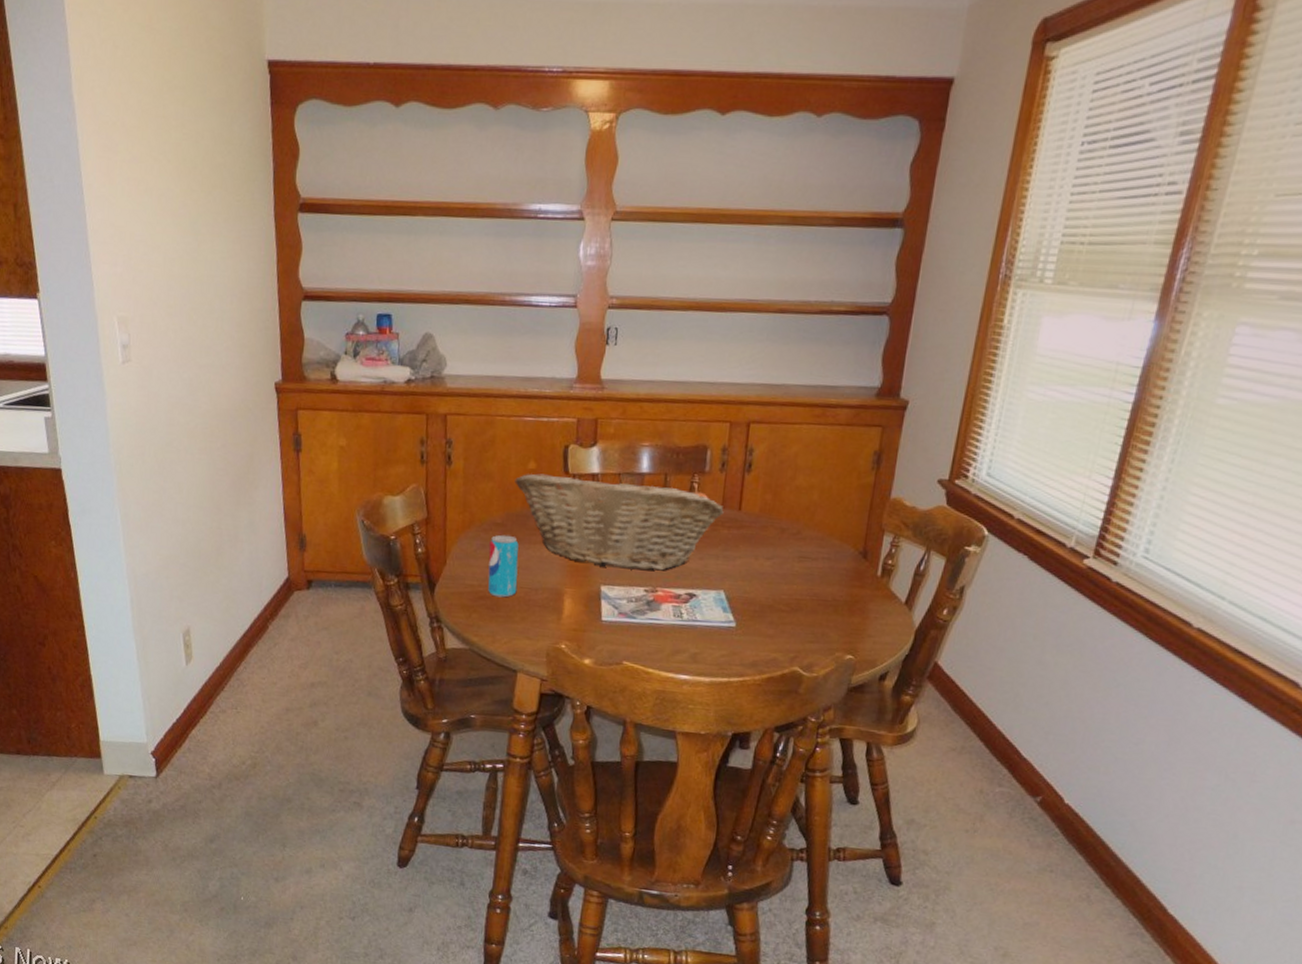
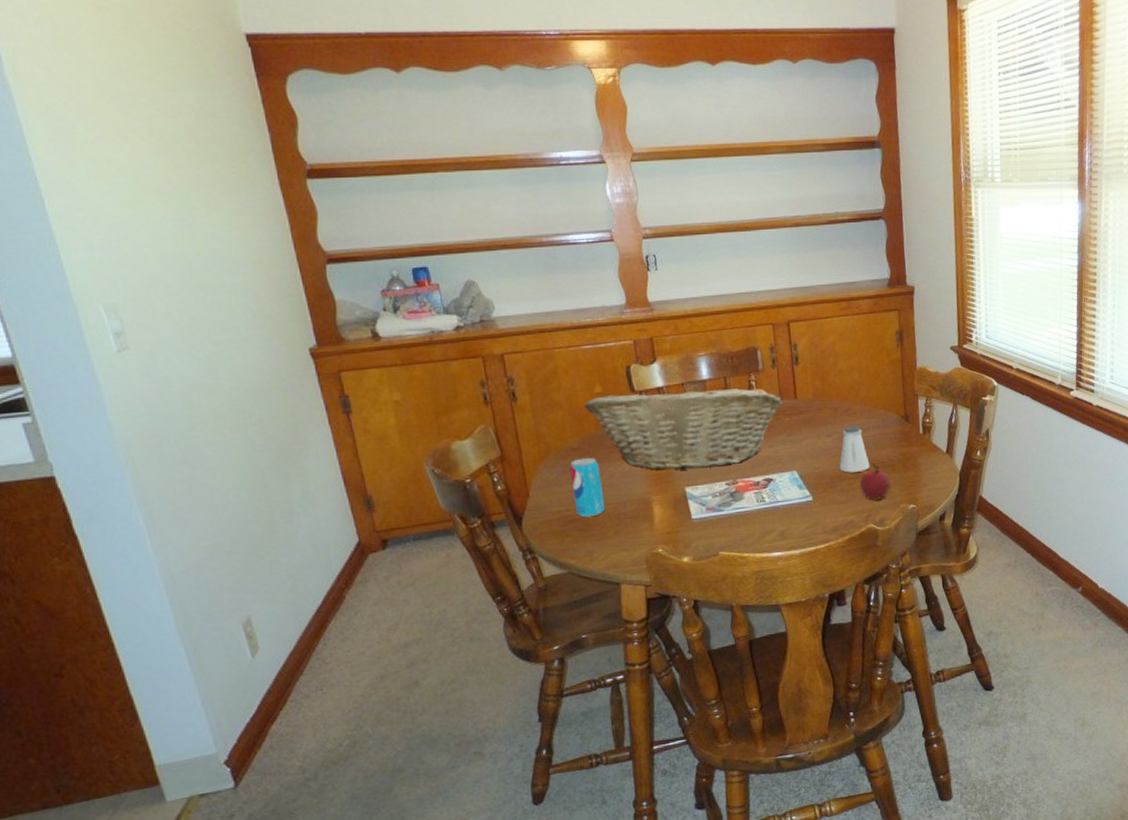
saltshaker: none [773,551,810,606] -> present [839,425,870,473]
apple: none [792,597,829,642] -> present [859,462,890,501]

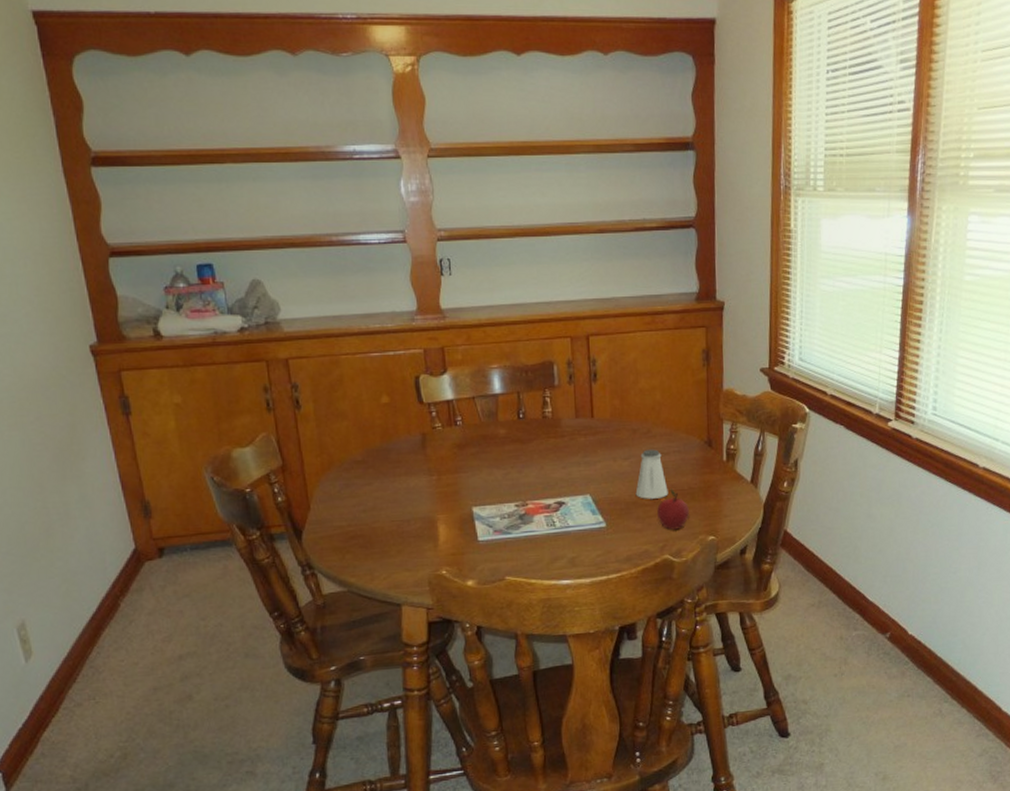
beverage can: present [570,457,606,518] -> none [353,471,389,534]
fruit basket: present [584,383,783,470] -> none [369,397,578,489]

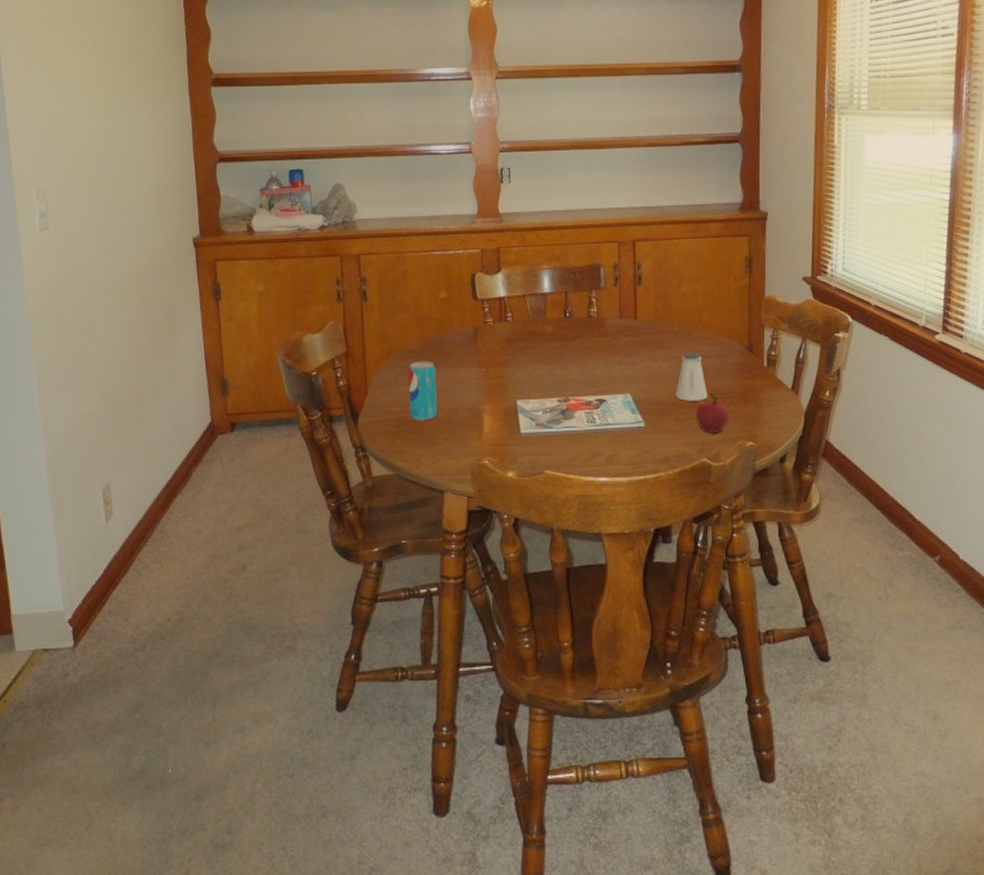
beverage can: none [353,471,389,534] -> present [408,361,438,421]

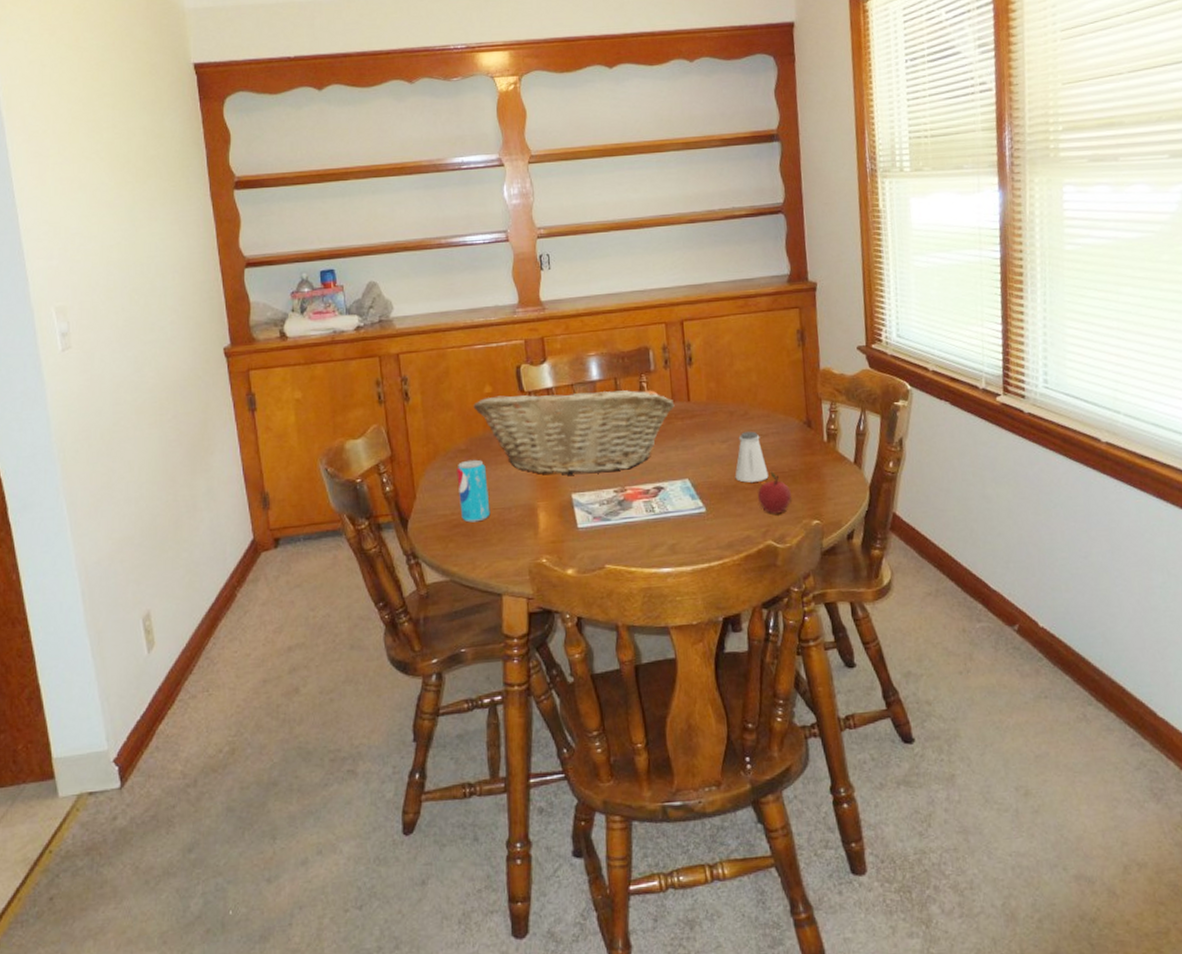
fruit basket: none [428,295,622,382] -> present [473,384,675,475]

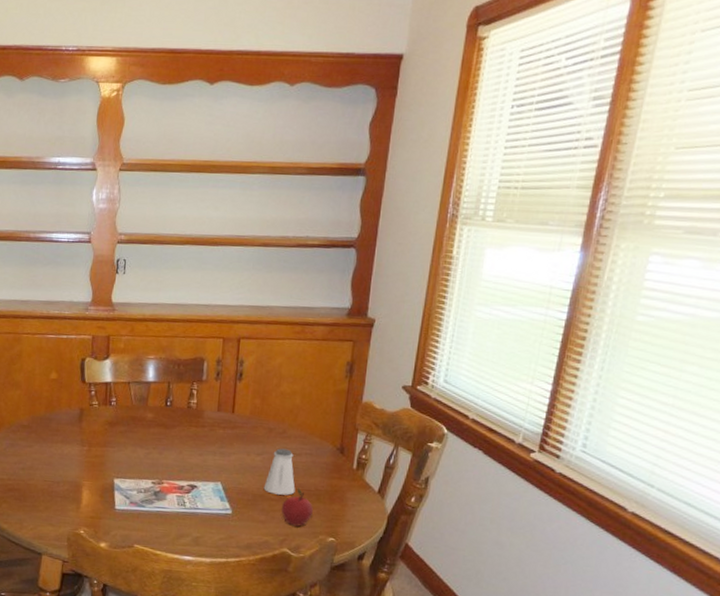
beverage can: present [457,459,491,523] -> none [16,435,43,490]
fruit basket: present [473,384,675,475] -> none [39,382,220,466]

